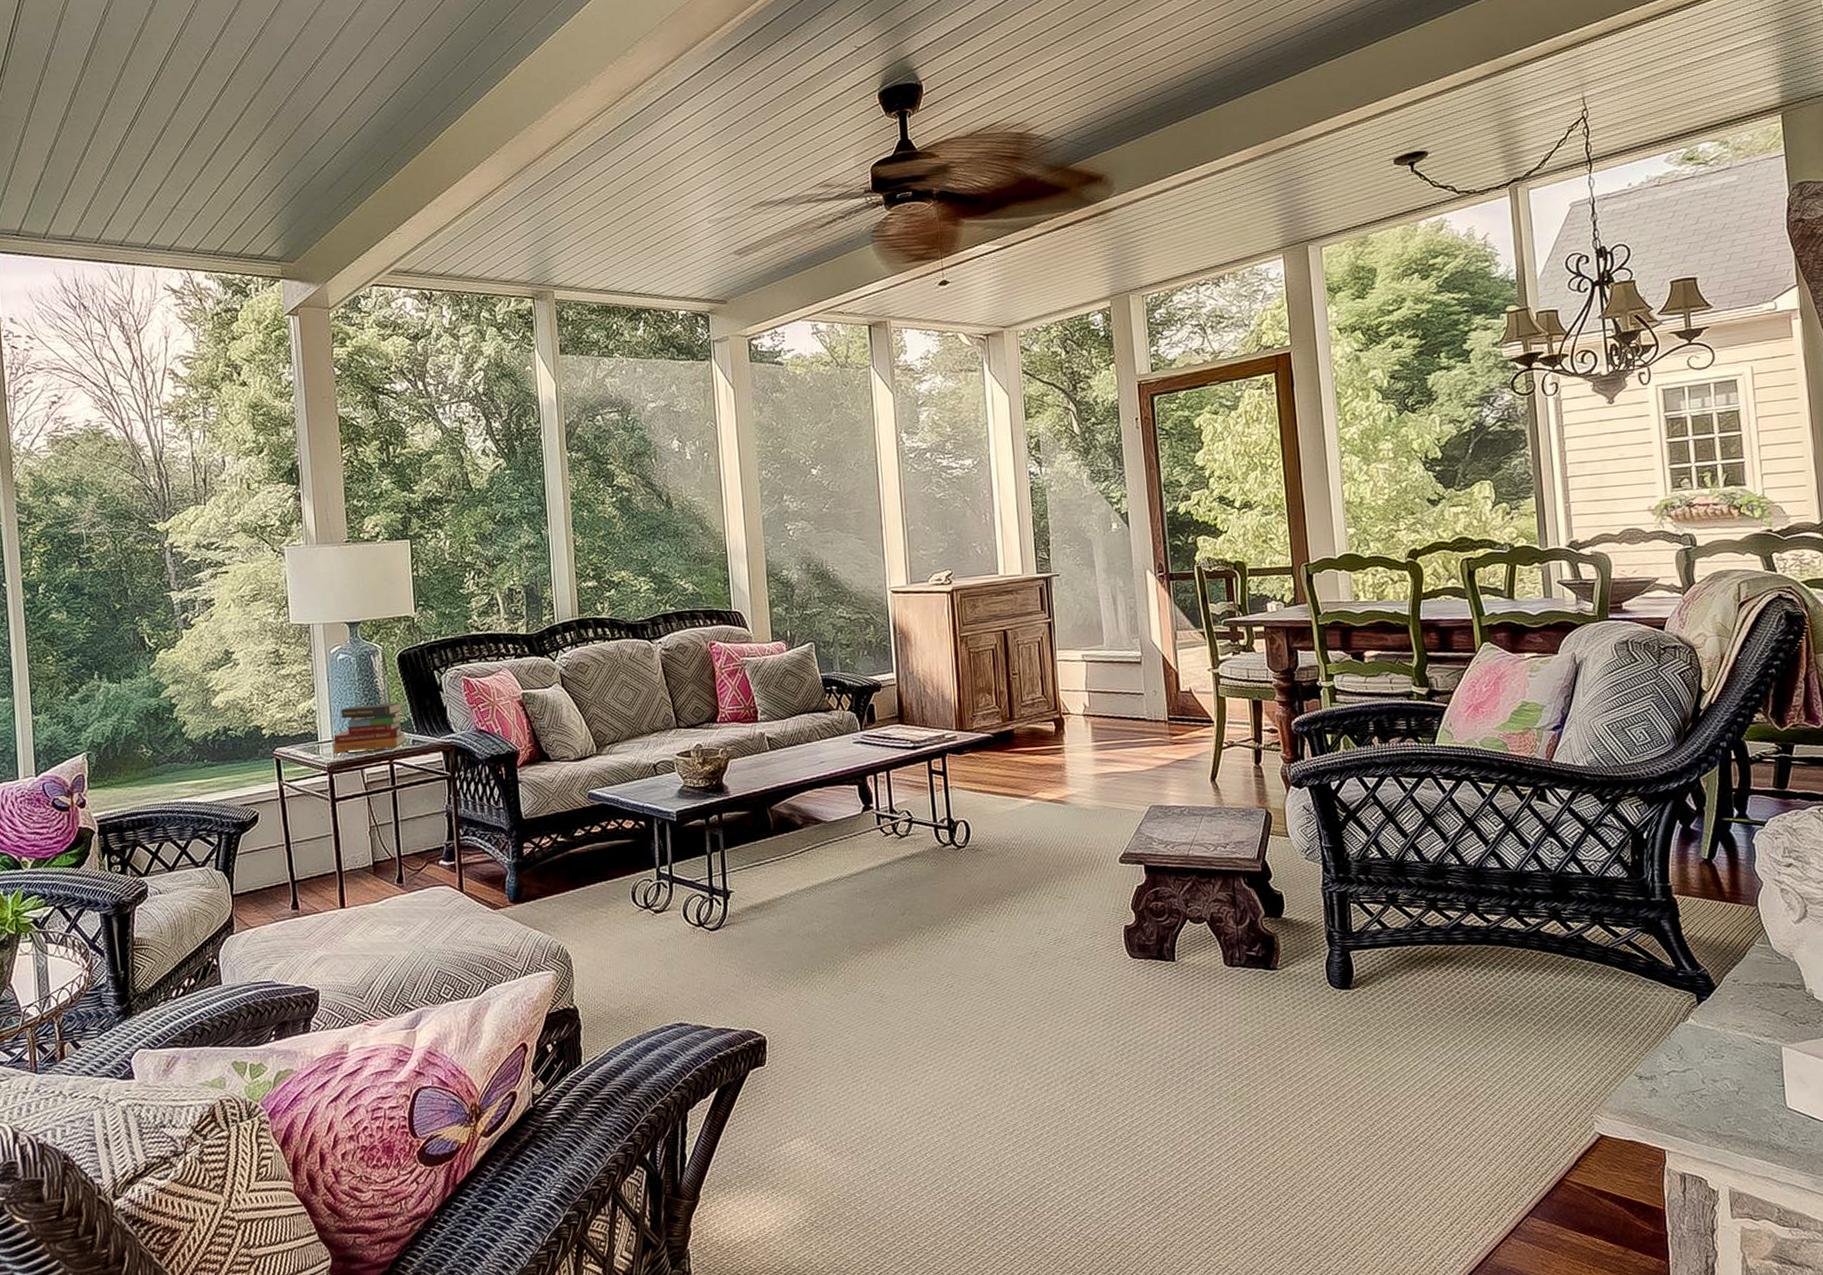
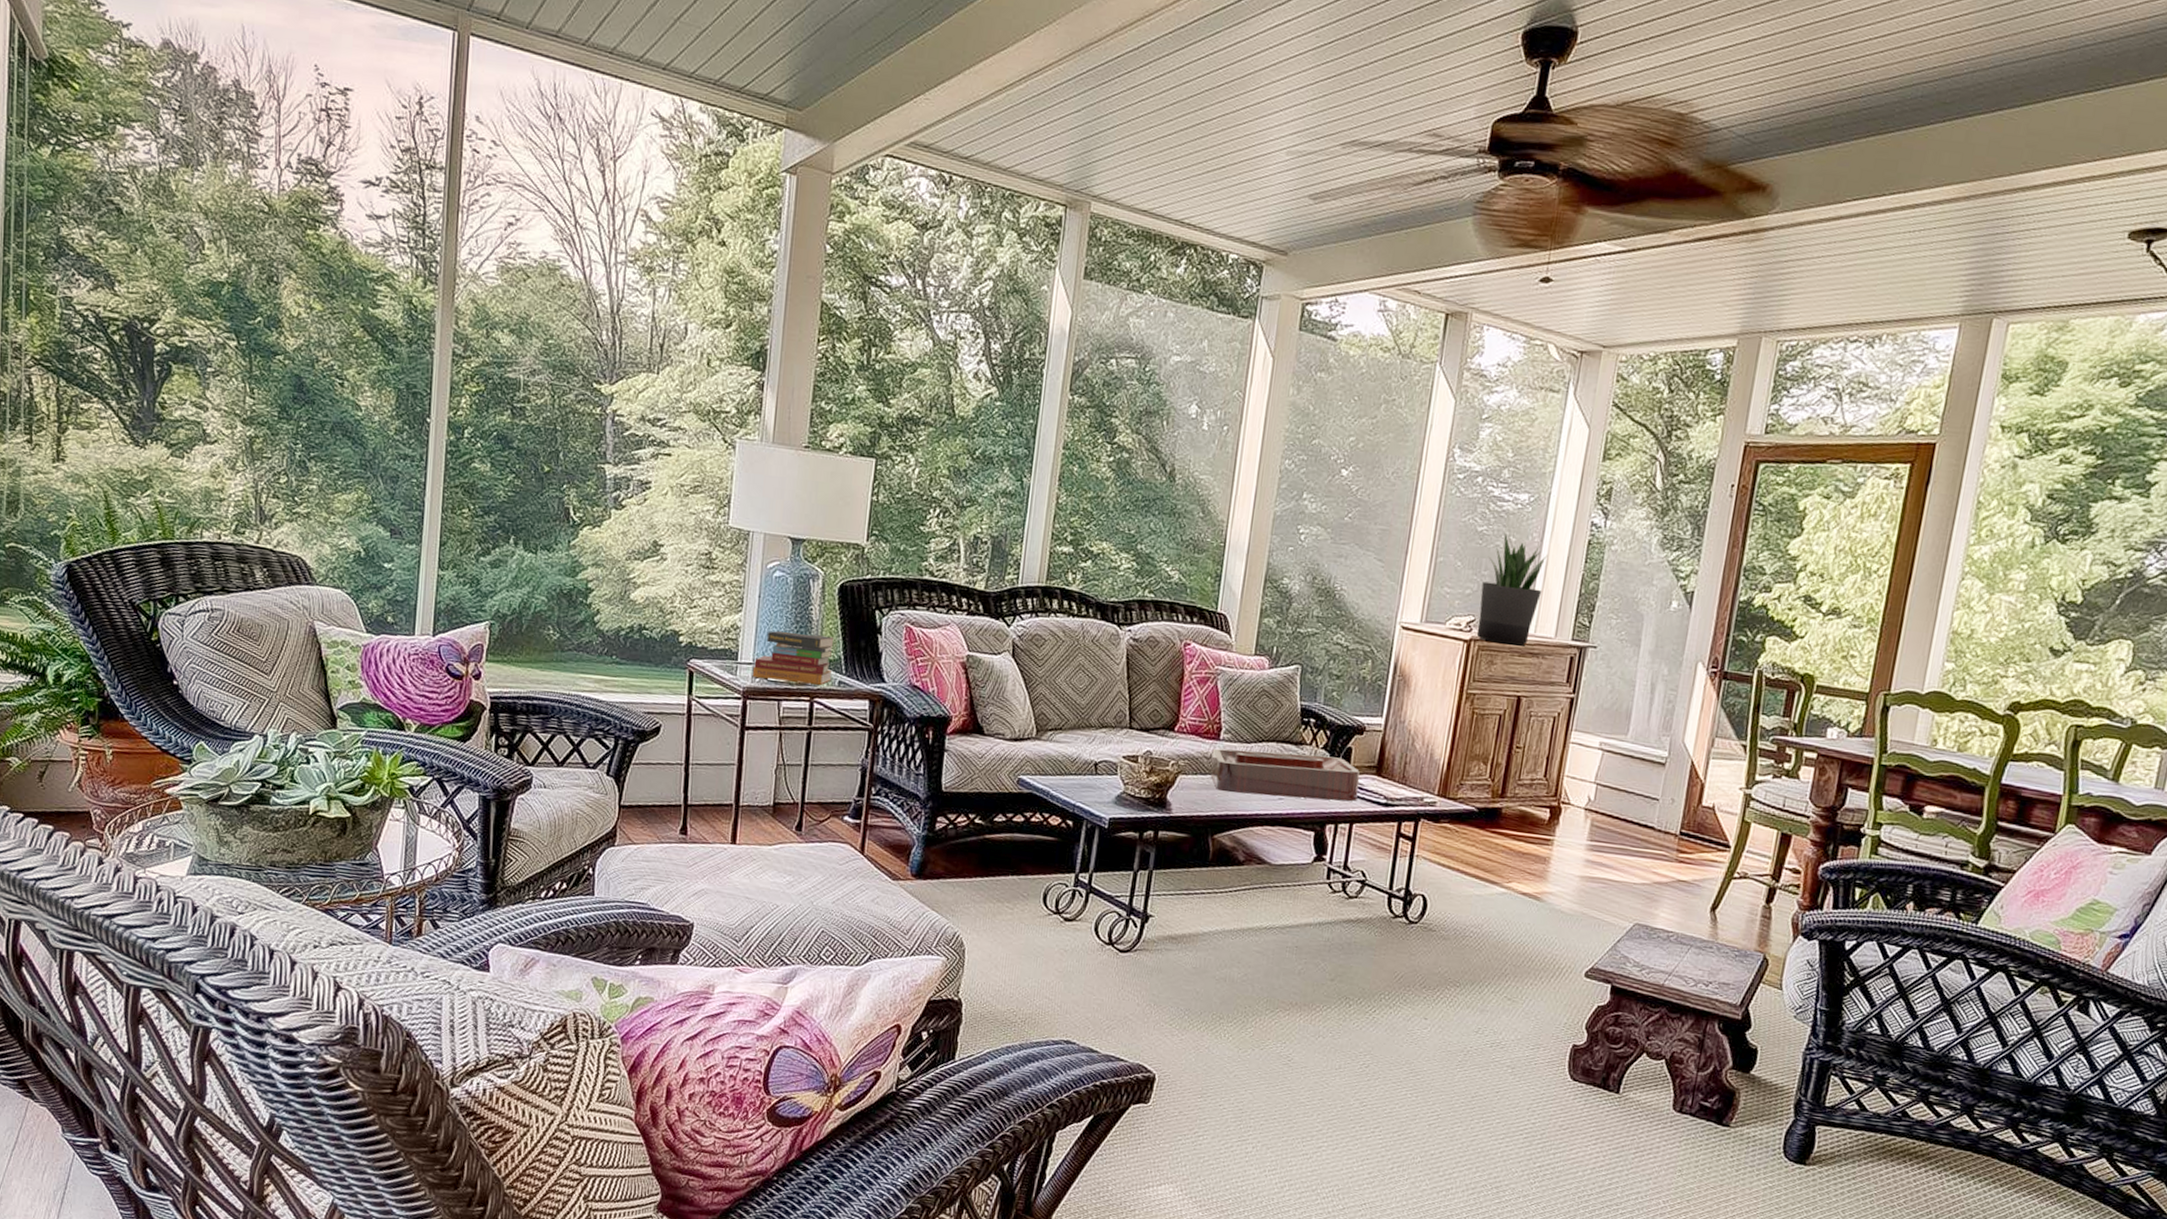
decorative tray: none [753,715,888,767] -> present [1210,748,1360,801]
planter: none [951,494,1003,589] -> present [1476,532,1547,646]

